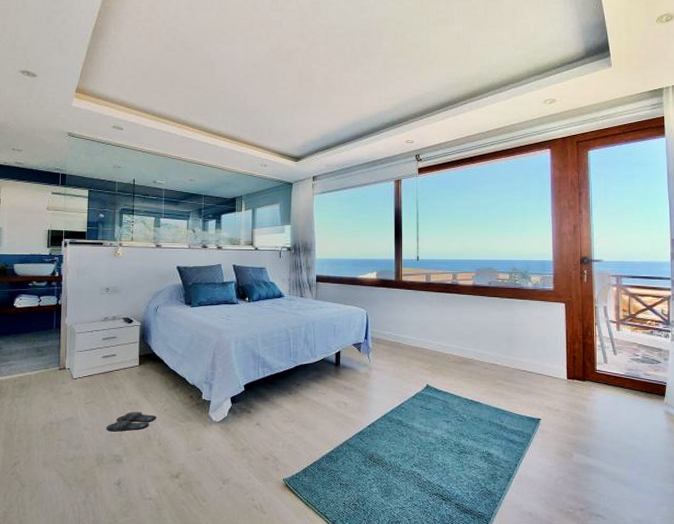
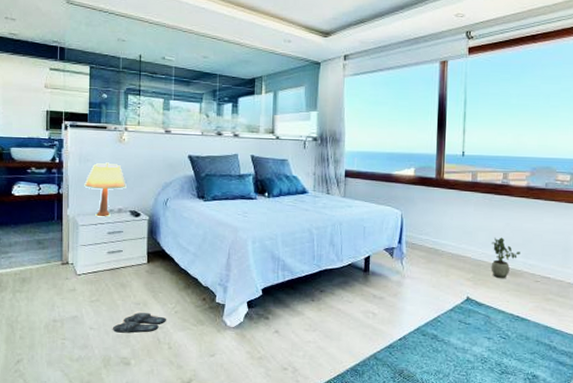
table lamp: none [82,276,119,324] -> present [85,164,125,216]
potted plant: none [445,330,471,366] -> present [491,237,520,278]

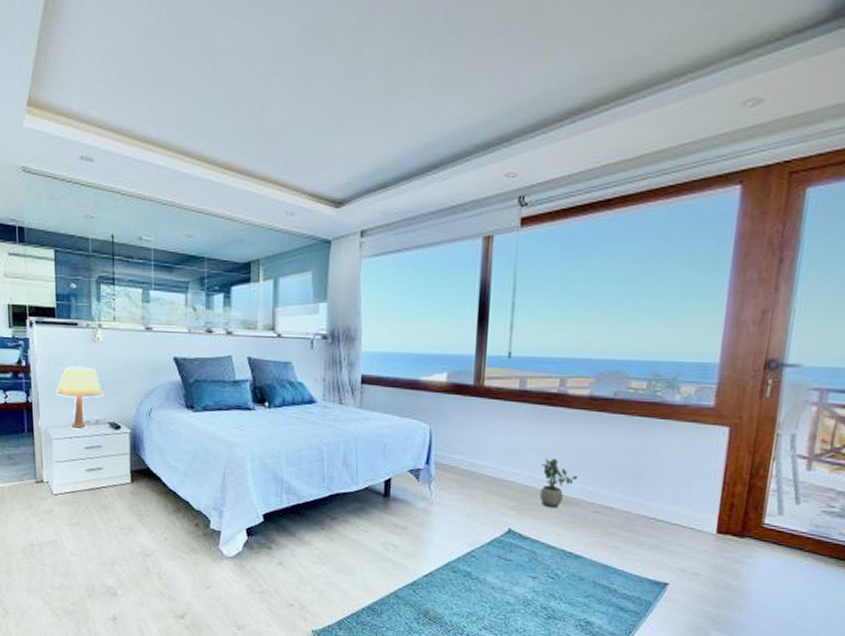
slippers: present [113,312,166,333] -> none [96,538,155,561]

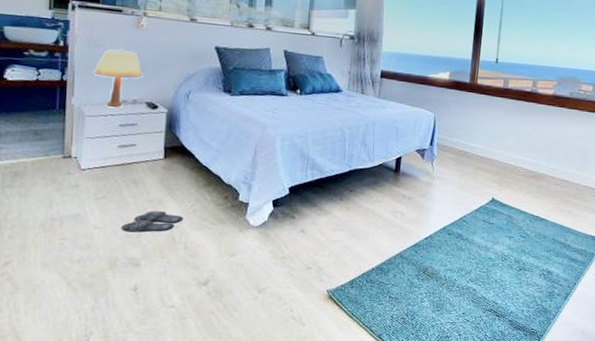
slippers: none [96,538,155,561] -> present [122,211,183,232]
potted plant: present [539,458,578,507] -> none [516,142,544,181]

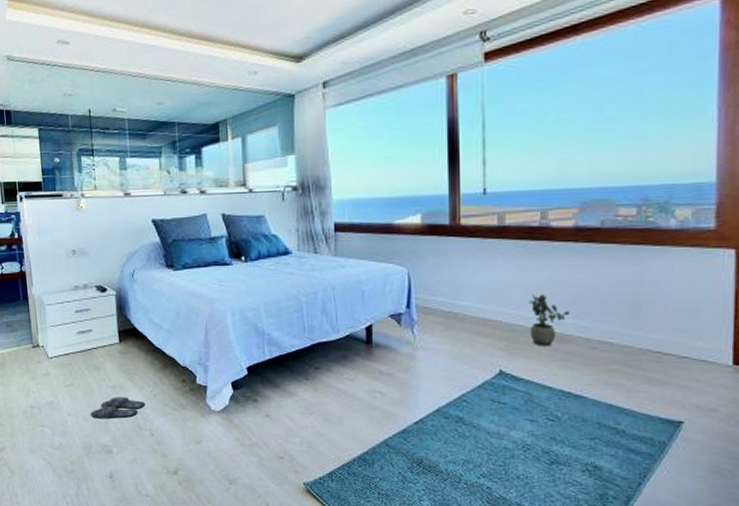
table lamp: present [94,50,142,107] -> none [47,235,88,293]
potted plant: none [516,142,544,181] -> present [528,294,569,345]

